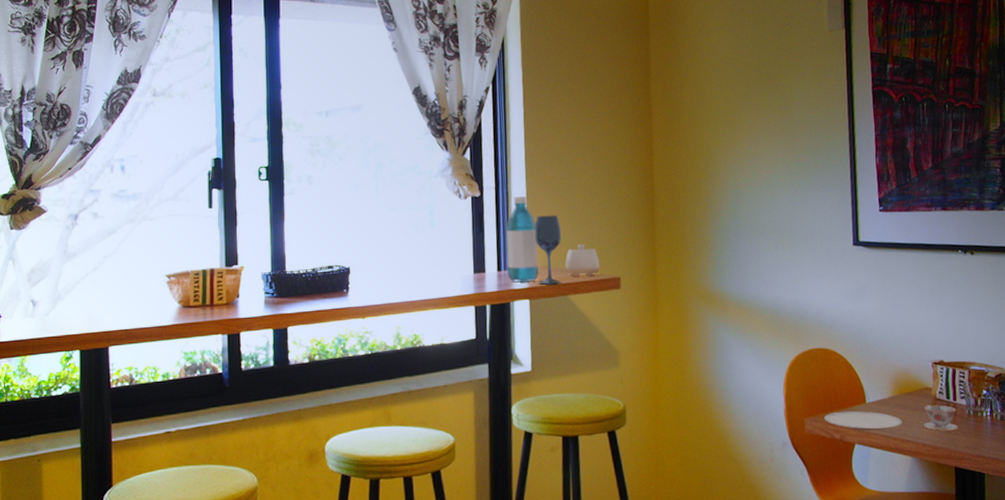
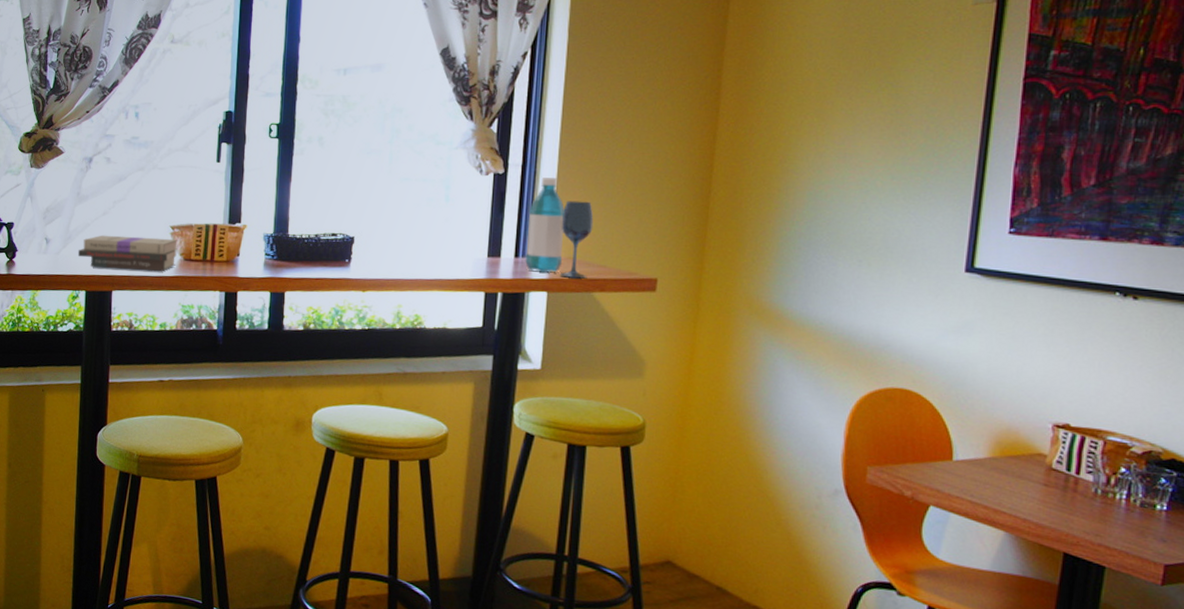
books: none [69,287,175,324] -> present [78,235,178,271]
sugar bowl: present [564,243,601,277] -> none [592,236,635,275]
plate: present [824,411,902,431] -> none [893,465,999,495]
teacup: present [923,404,959,431] -> none [1027,473,1078,510]

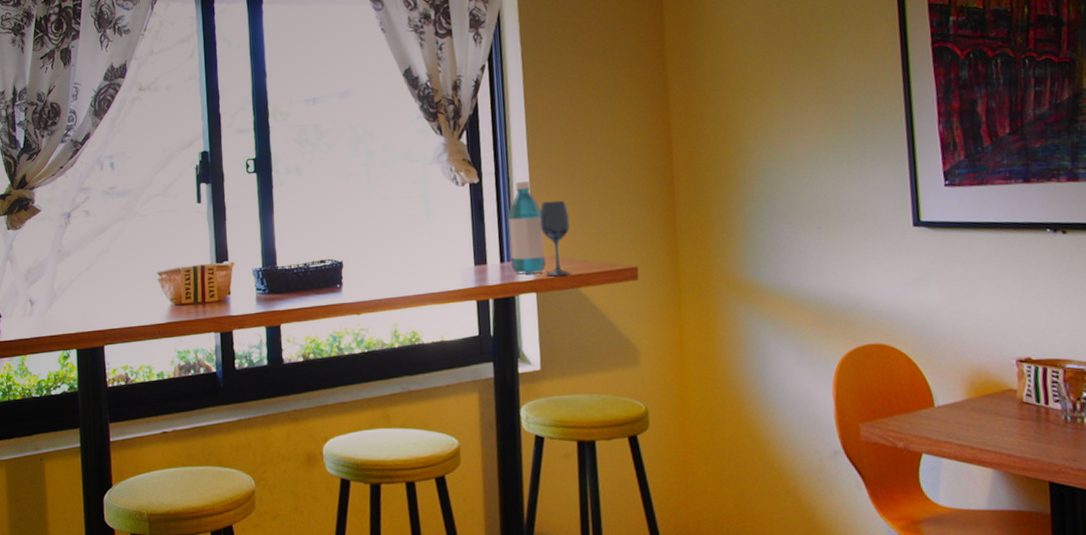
books: present [78,235,178,271] -> none [65,285,167,323]

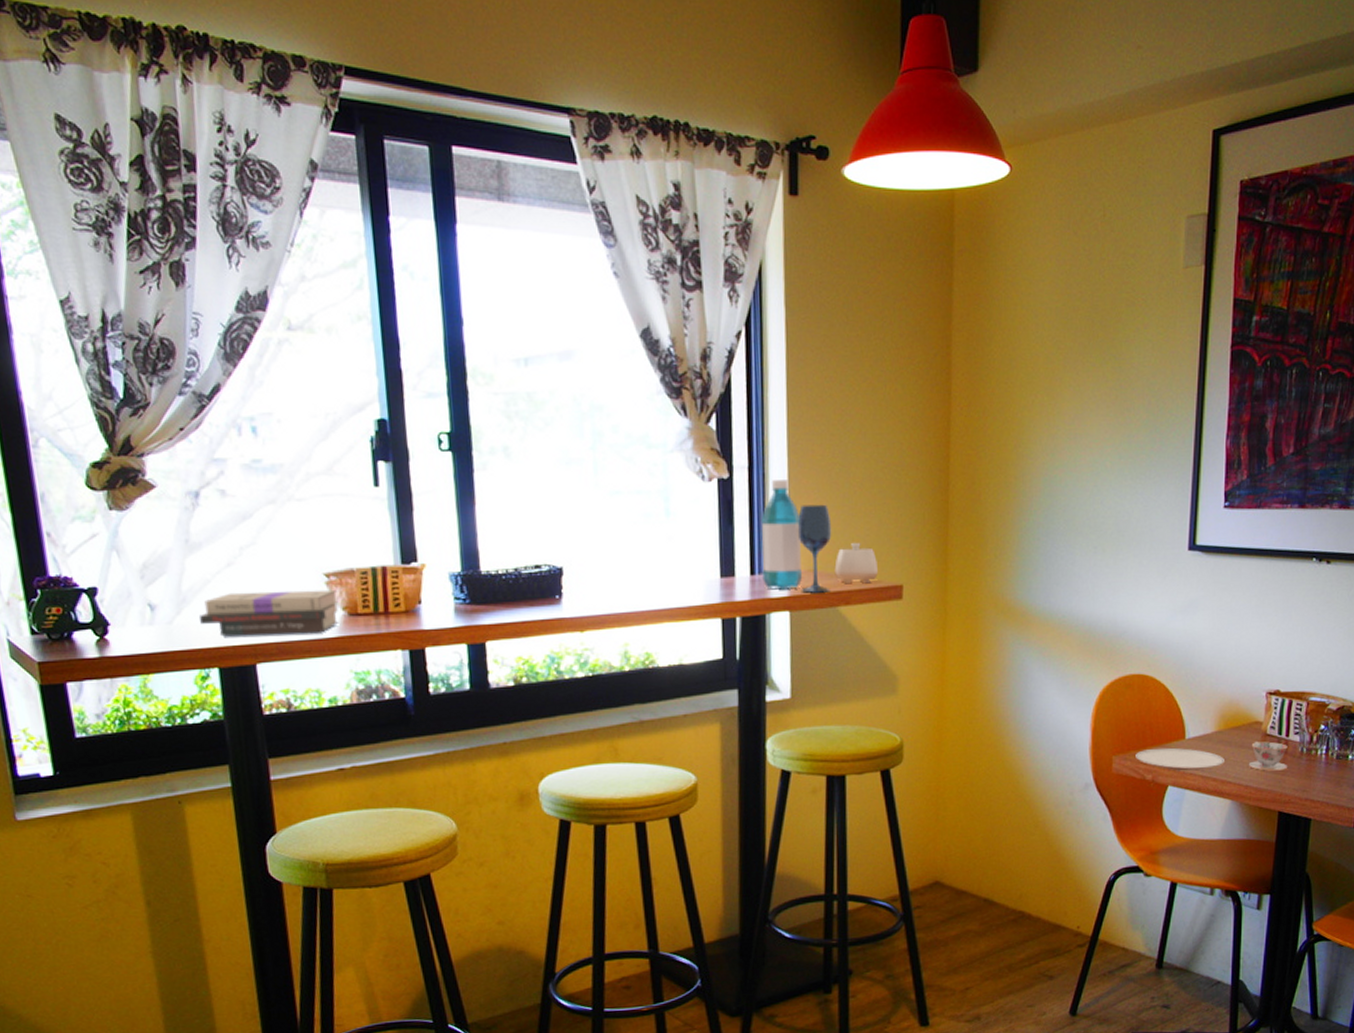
books: none [65,285,167,323] -> present [200,589,338,635]
sugar bowl: none [574,231,615,268] -> present [834,542,879,584]
plate: none [883,415,981,439] -> present [1136,747,1224,771]
teacup: none [1007,408,1053,440] -> present [1248,741,1288,771]

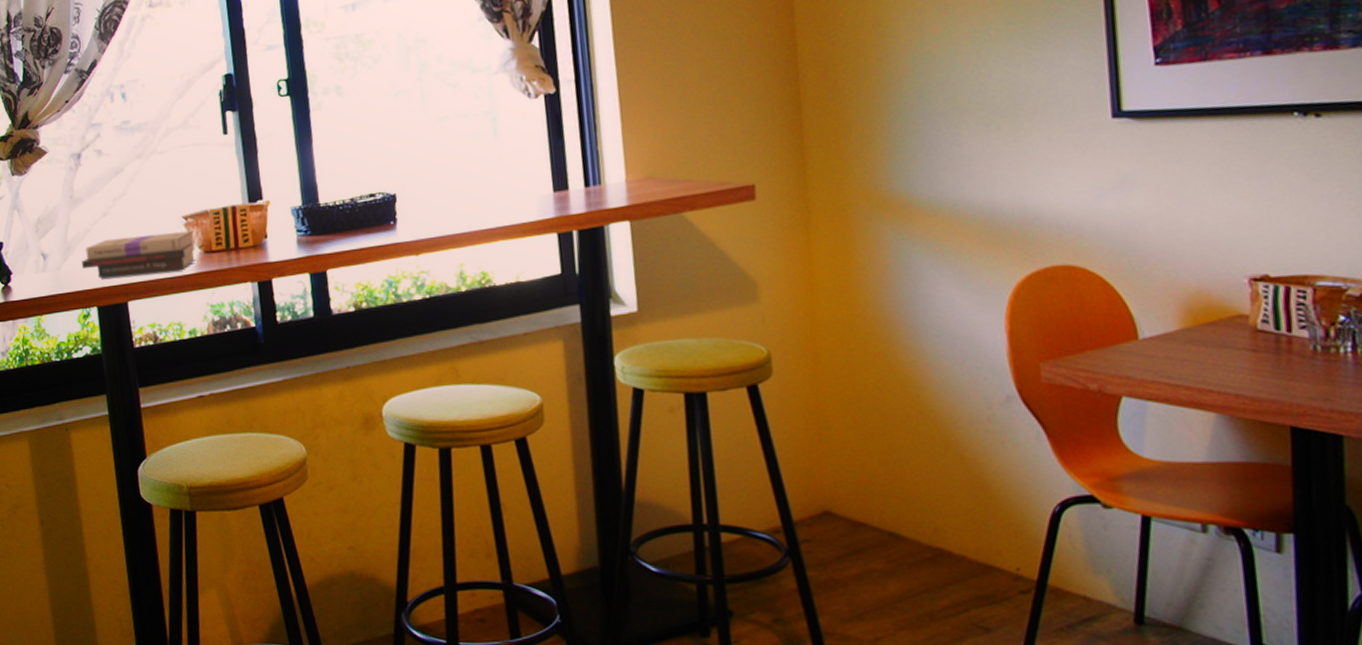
water bottle: present [760,480,803,590] -> none [591,88,642,199]
wineglass: present [797,504,832,593] -> none [631,108,673,201]
sugar bowl: present [834,542,879,584] -> none [675,143,726,189]
plate: present [1136,747,1224,771] -> none [1071,350,1200,378]
teacup: present [1248,741,1288,771] -> none [1235,338,1297,376]

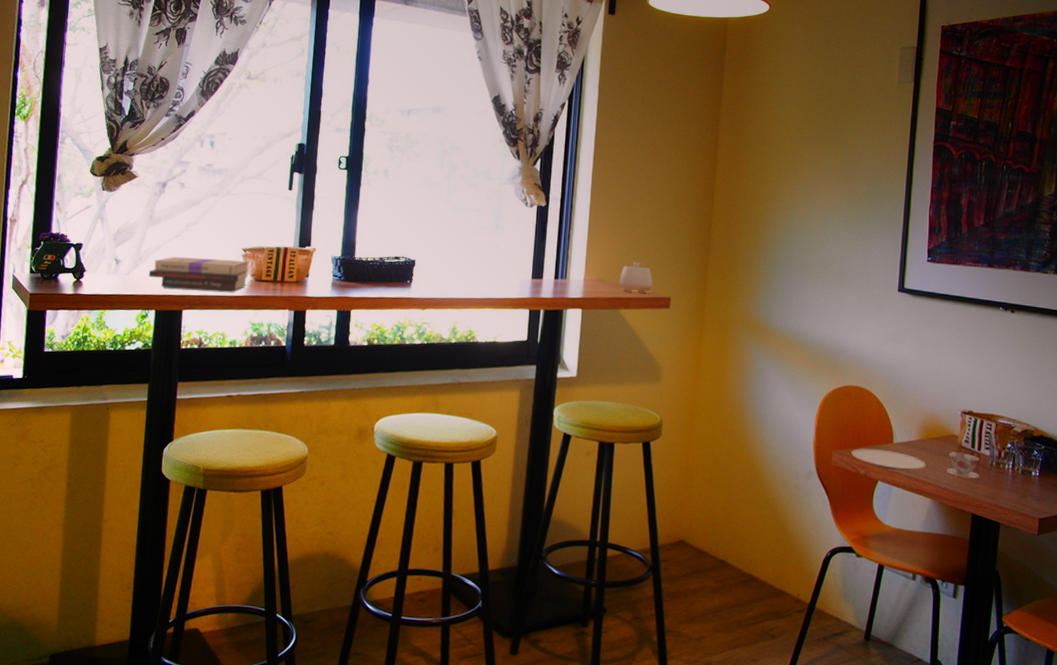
sugar bowl: none [675,143,726,189] -> present [619,261,653,294]
plate: none [1071,350,1200,378] -> present [851,448,926,471]
teacup: none [1235,338,1297,376] -> present [946,451,980,479]

